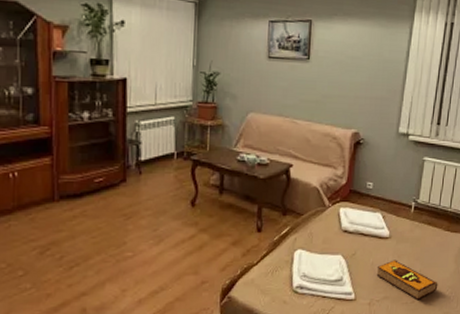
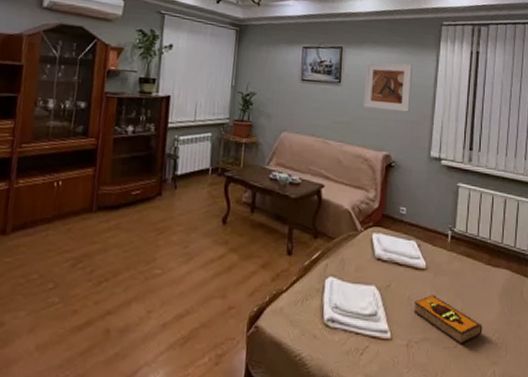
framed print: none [333,36,384,89] -> present [364,62,412,112]

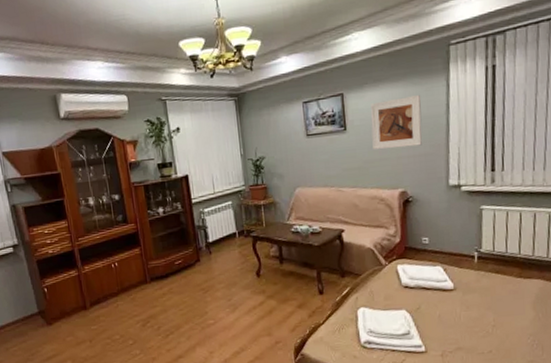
hardback book: present [413,295,483,344] -> none [444,310,517,349]

